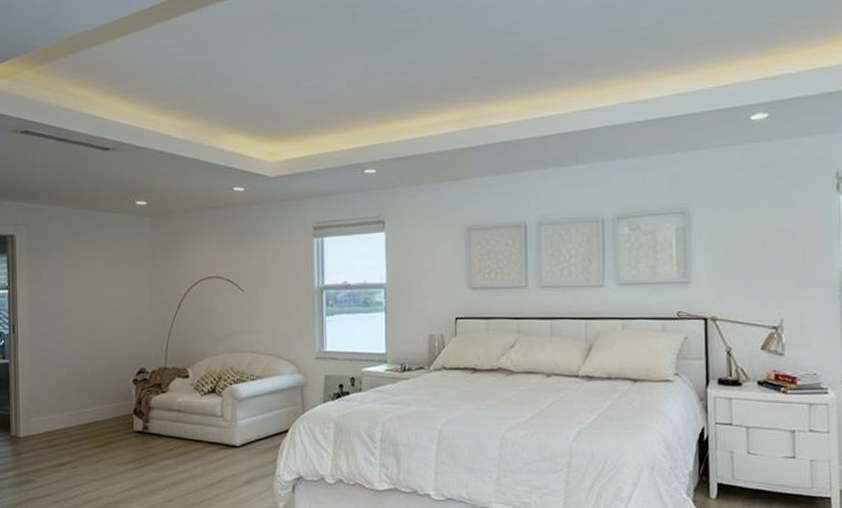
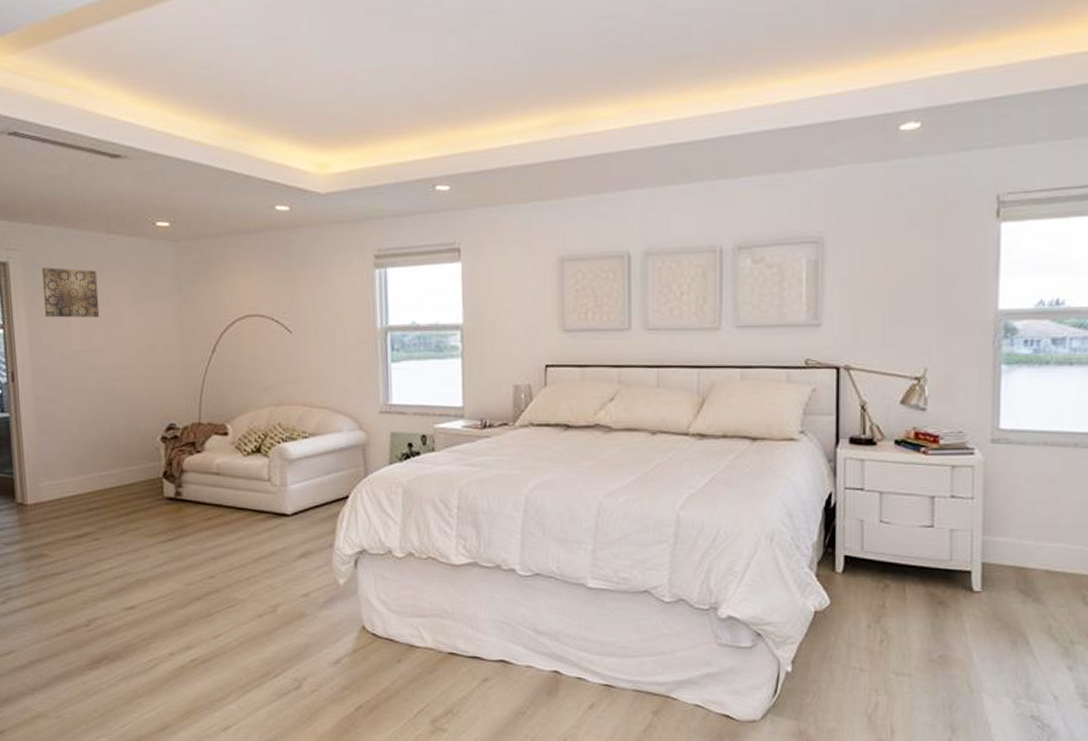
wall art: none [41,239,87,280] -> present [41,267,100,318]

